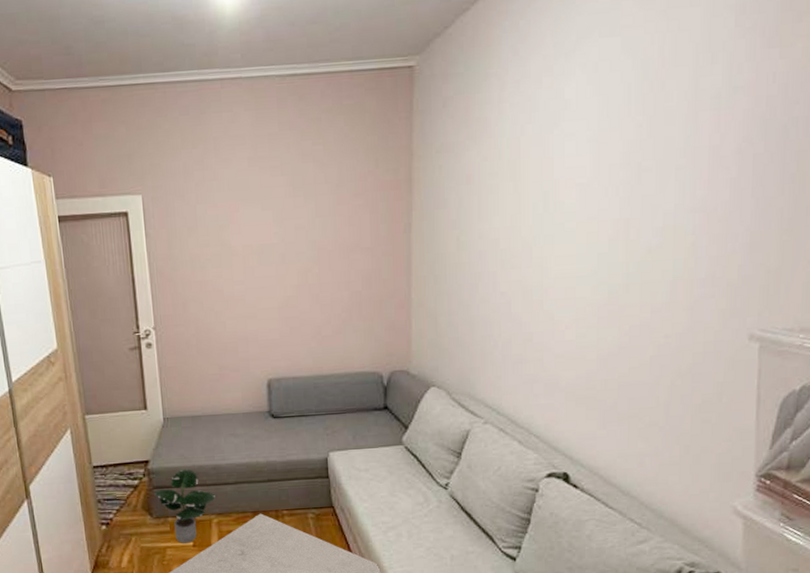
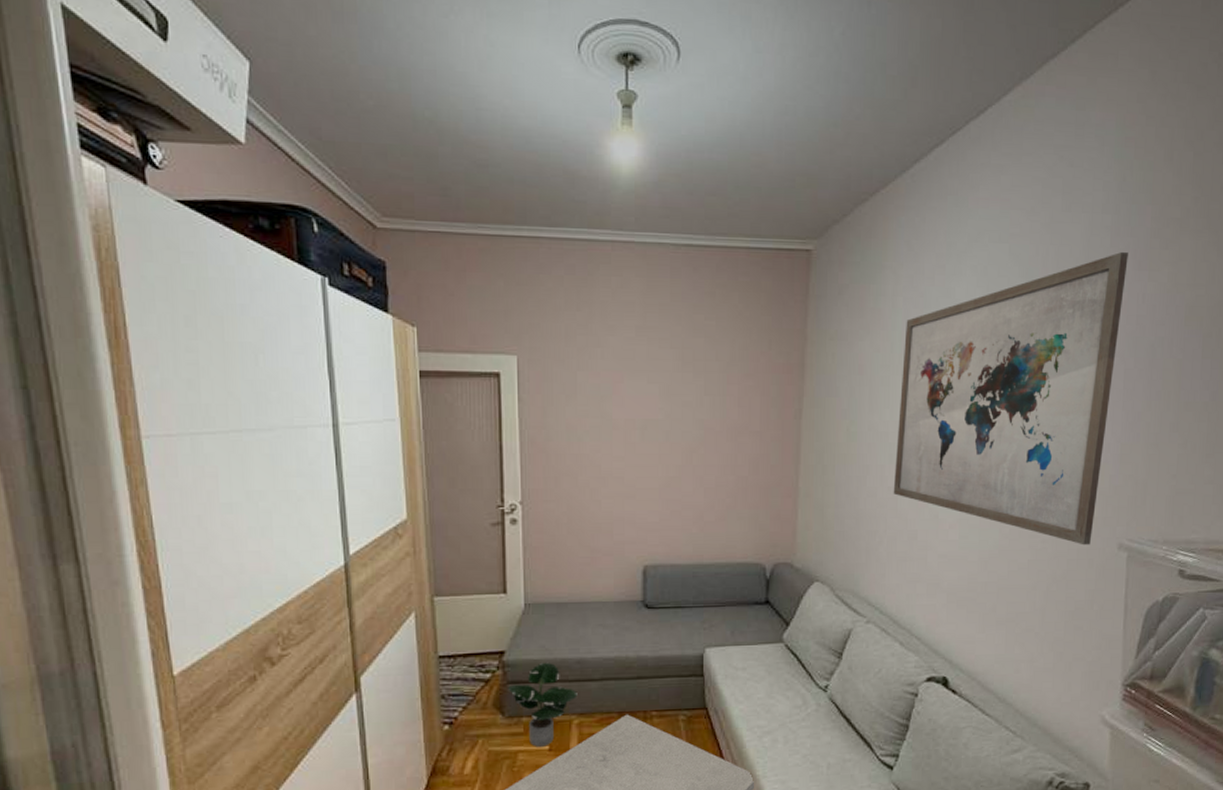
wall art: none [506,31,756,338] -> present [893,252,1128,545]

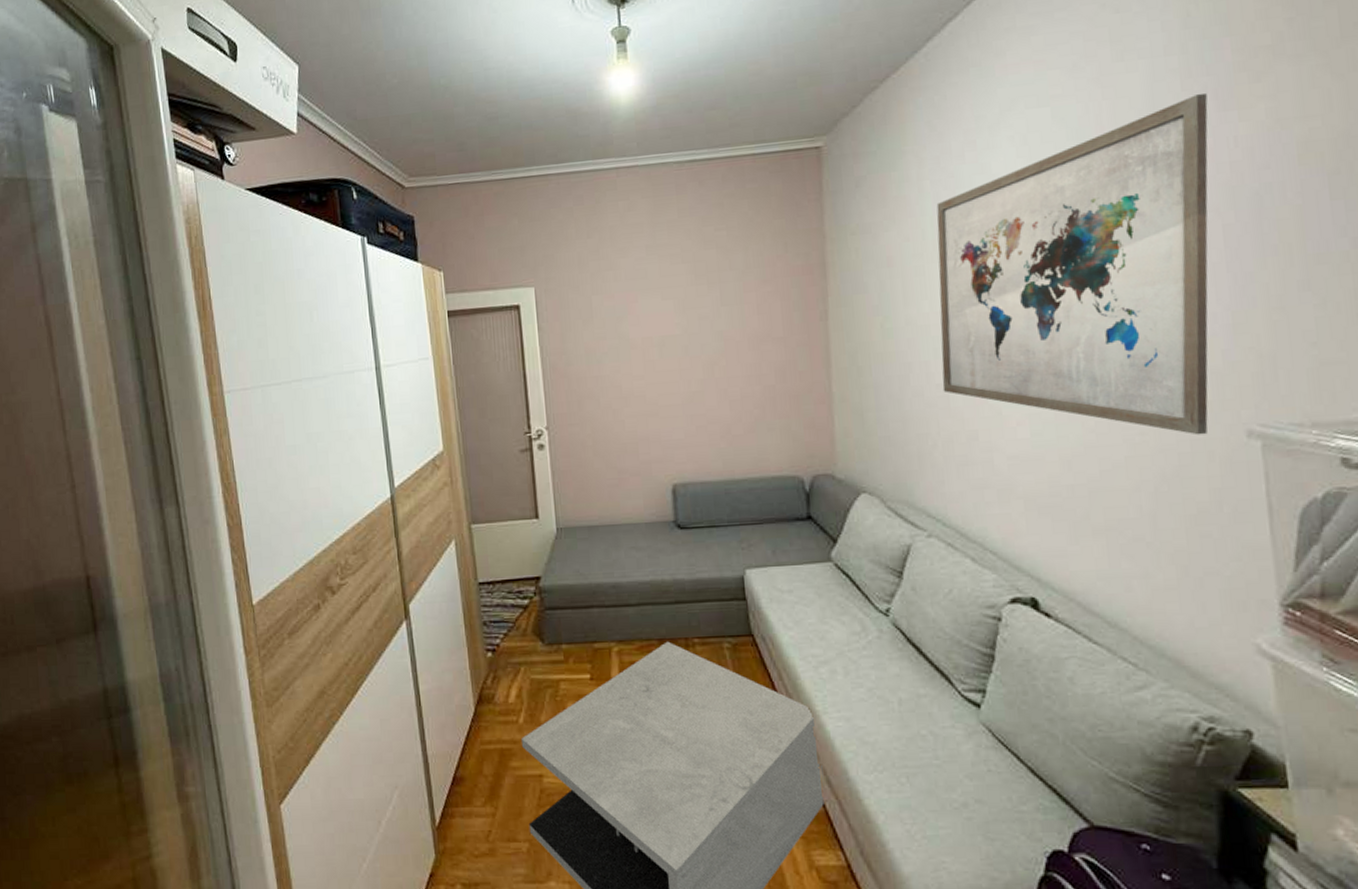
potted plant: present [508,662,578,747] -> none [546,587,615,676]

